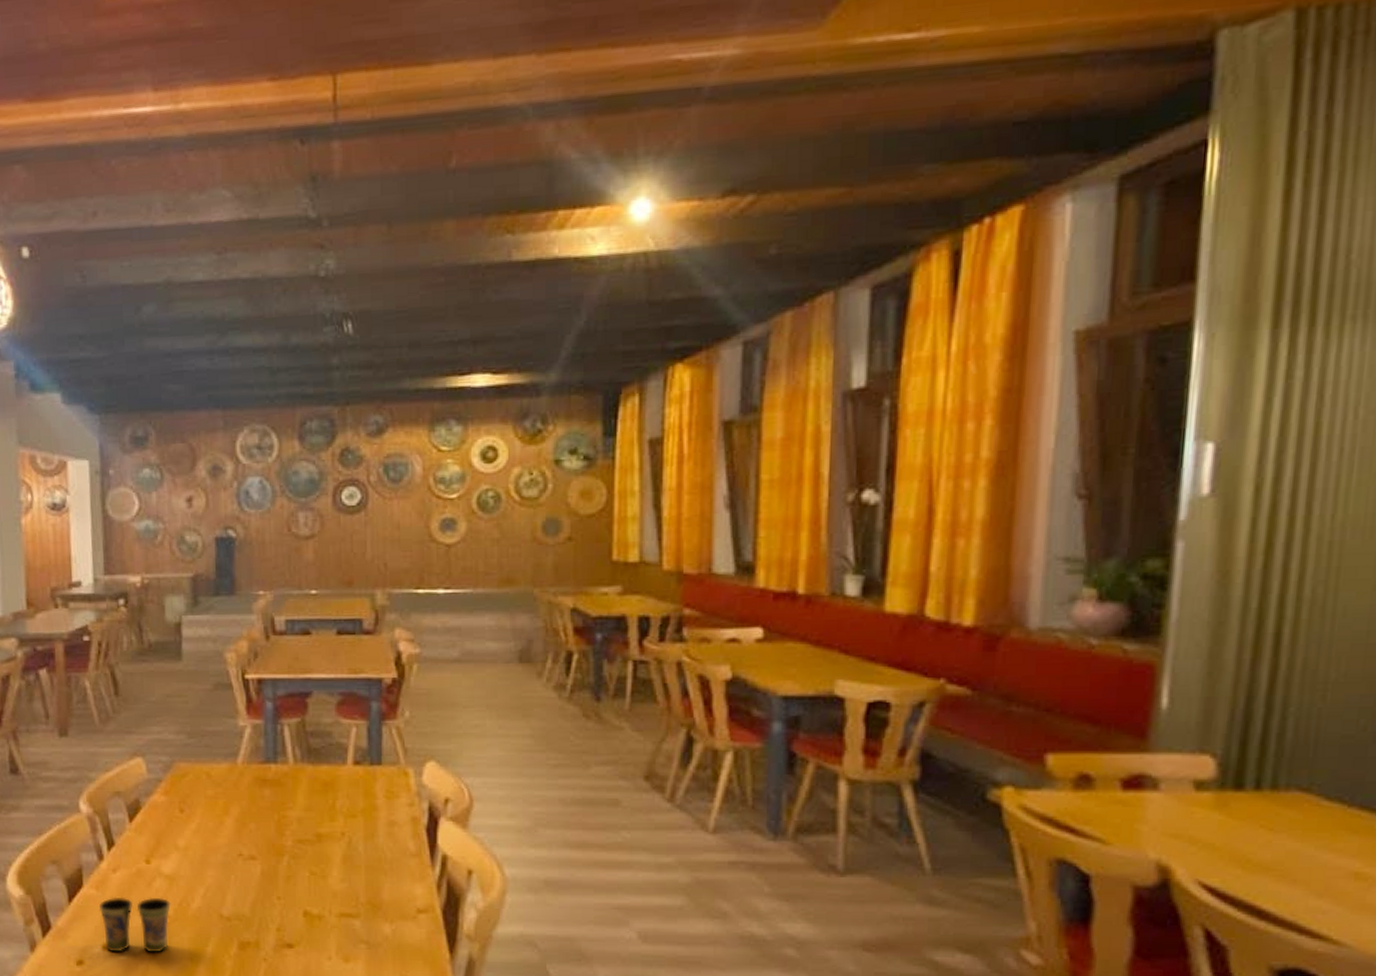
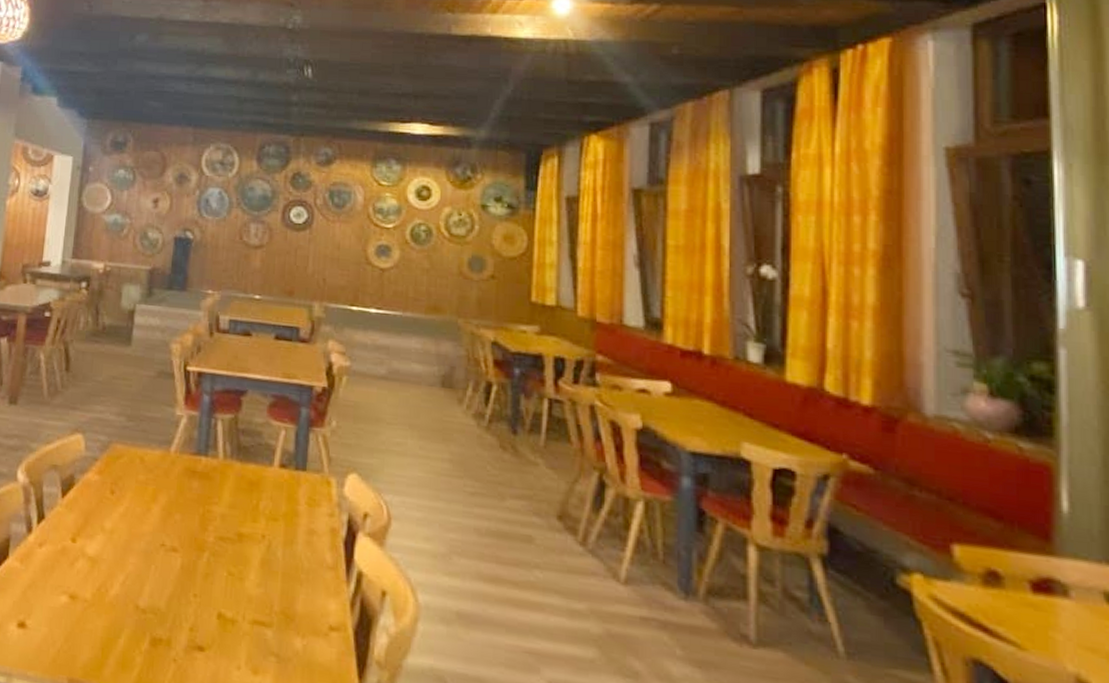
cup: present [98,897,172,953] -> none [19,572,91,638]

